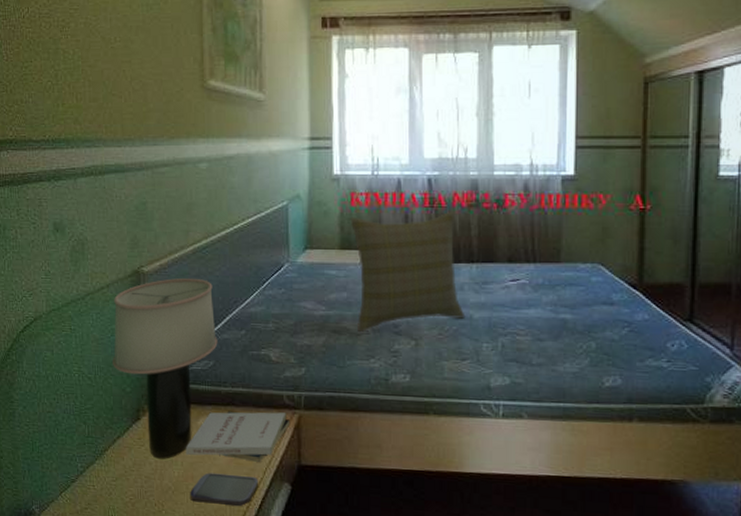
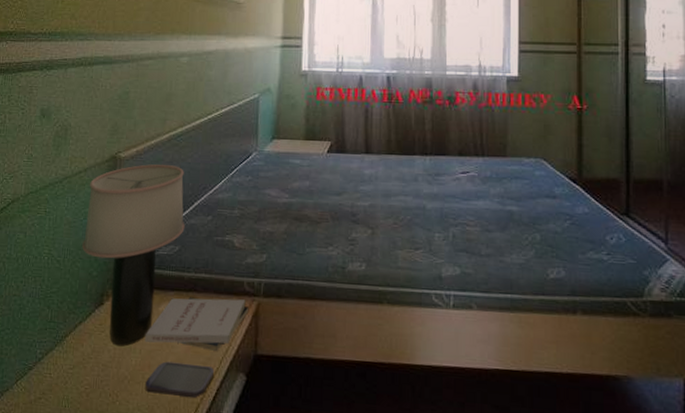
pillow: present [350,211,466,332] -> none [315,106,419,220]

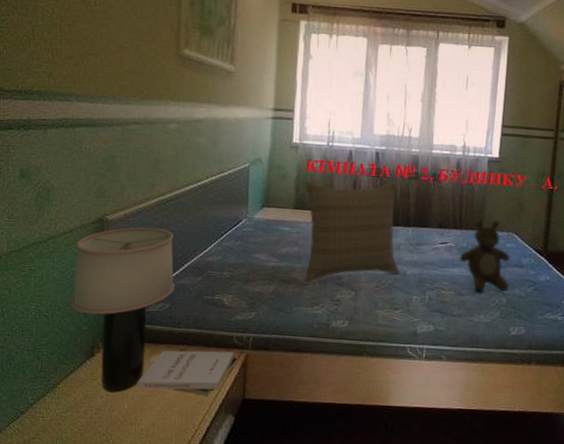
mobile phone: present [145,361,214,398] -> none [138,405,204,435]
pillow: none [315,106,419,220] -> present [305,181,400,282]
teddy bear: none [483,145,541,229] -> present [459,220,510,293]

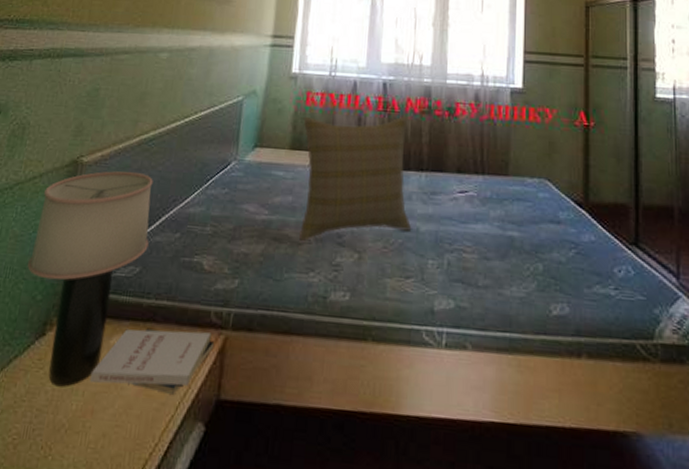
teddy bear: present [459,220,510,293] -> none [482,163,544,258]

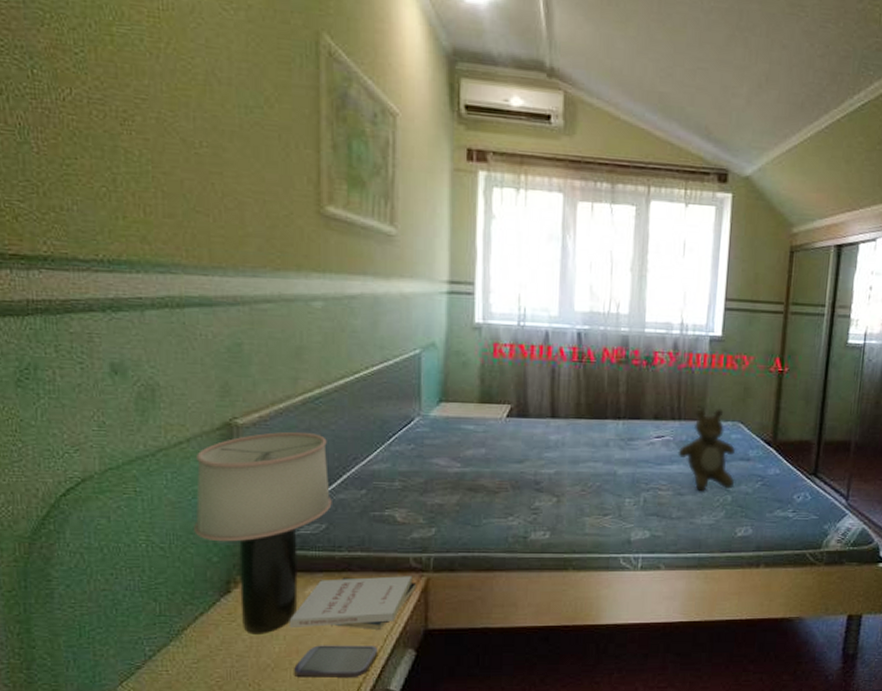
mobile phone: none [85,406,168,452] -> present [294,645,377,678]
pillow: present [299,116,412,241] -> none [491,366,610,489]
teddy bear: none [482,163,544,258] -> present [678,408,735,492]

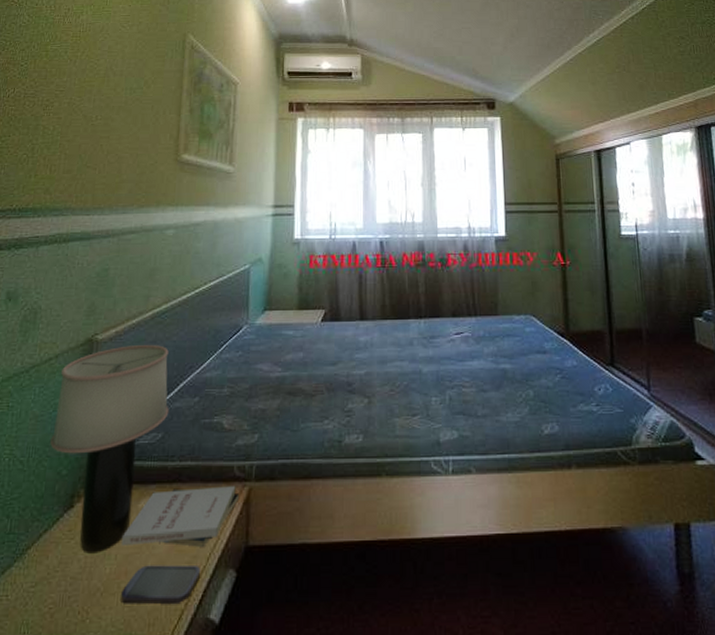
teddy bear: present [678,408,735,492] -> none [477,303,534,388]

